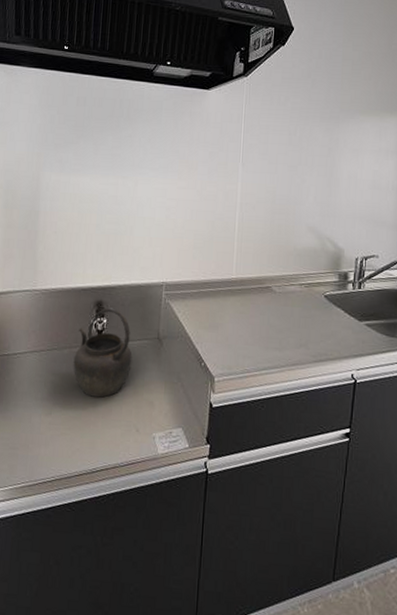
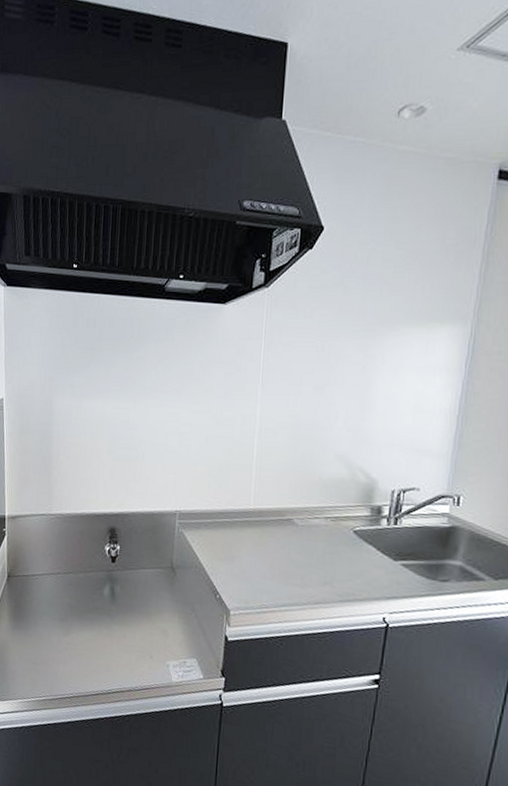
kettle: present [73,308,132,398] -> none [88,534,146,623]

